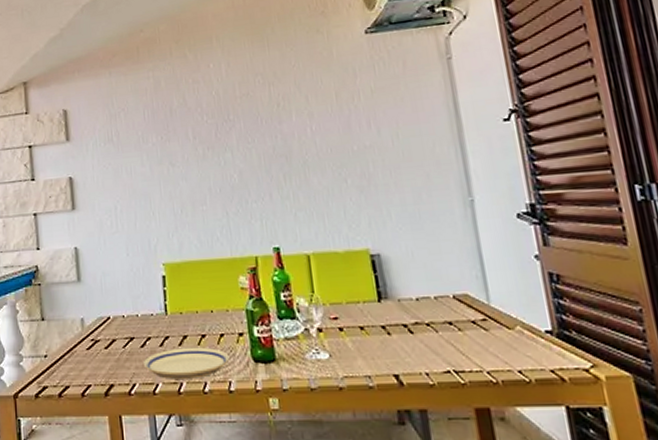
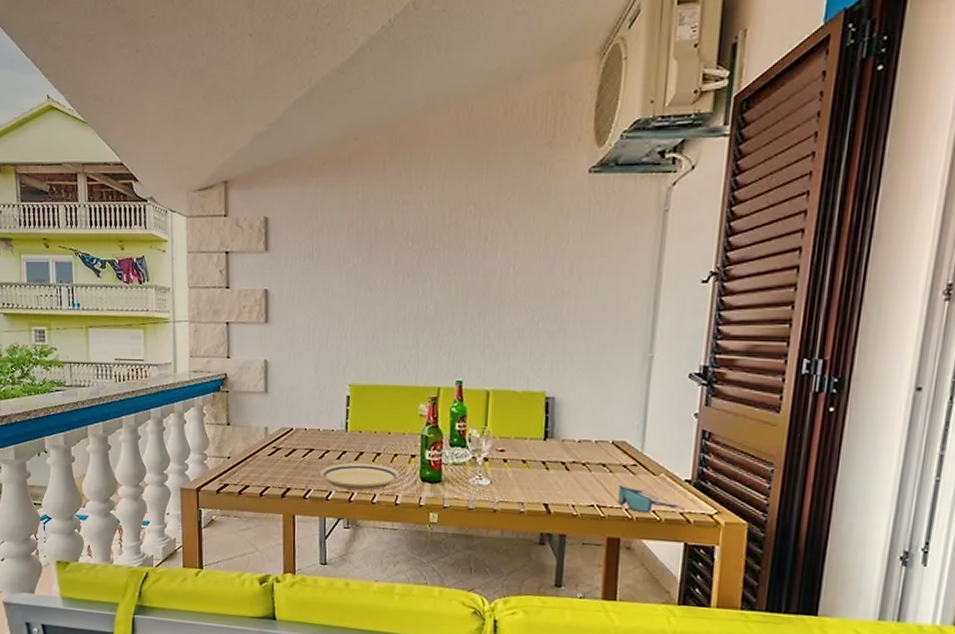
sunglasses: none [472,345,555,375] -> present [617,485,685,513]

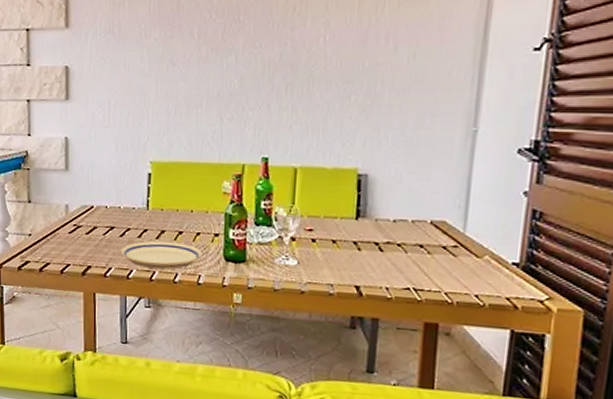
sunglasses: present [617,485,685,513] -> none [436,268,512,298]

